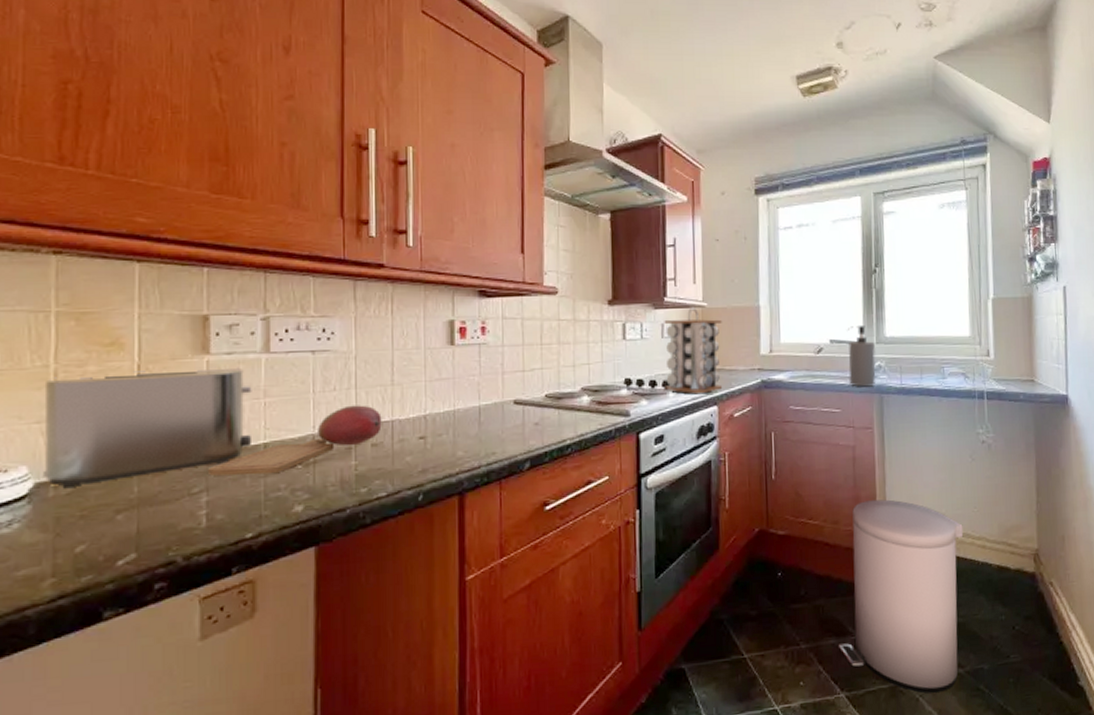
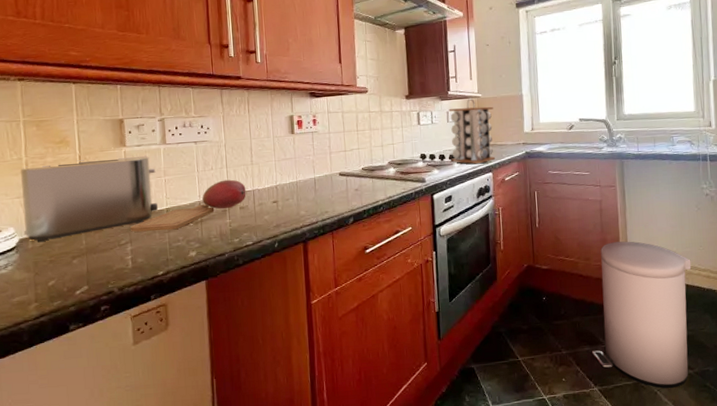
soap dispenser: present [847,324,876,387] -> none [593,105,617,155]

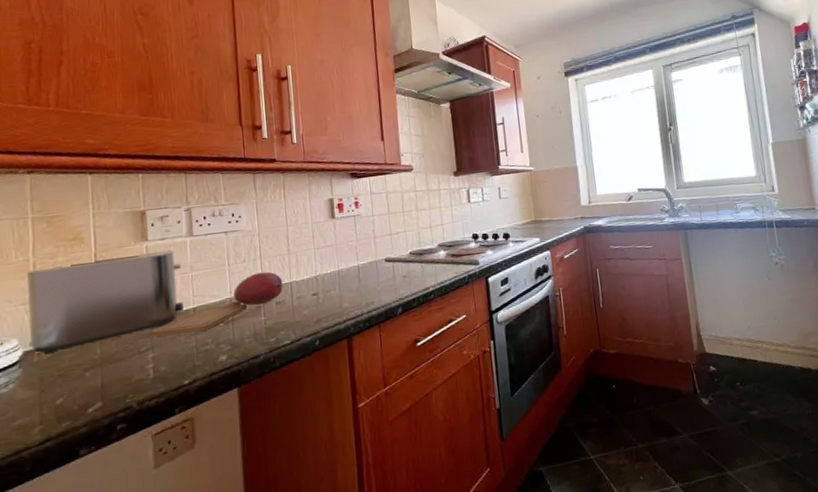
spice rack: present [449,97,496,165] -> none [500,171,553,243]
pedal bin: present [591,241,692,388] -> none [669,317,776,481]

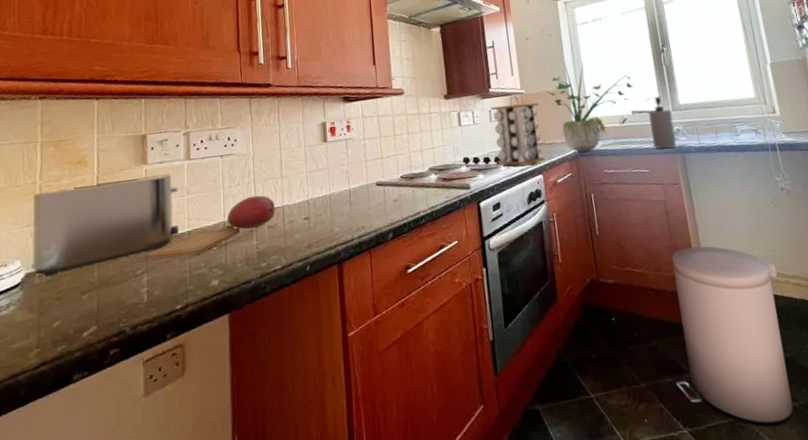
spice rack: none [500,171,553,243] -> present [491,94,545,167]
potted plant: none [554,139,641,229] -> present [545,62,634,153]
soap dispenser: none [651,174,680,226] -> present [645,96,677,149]
pedal bin: none [669,317,776,481] -> present [671,246,794,427]

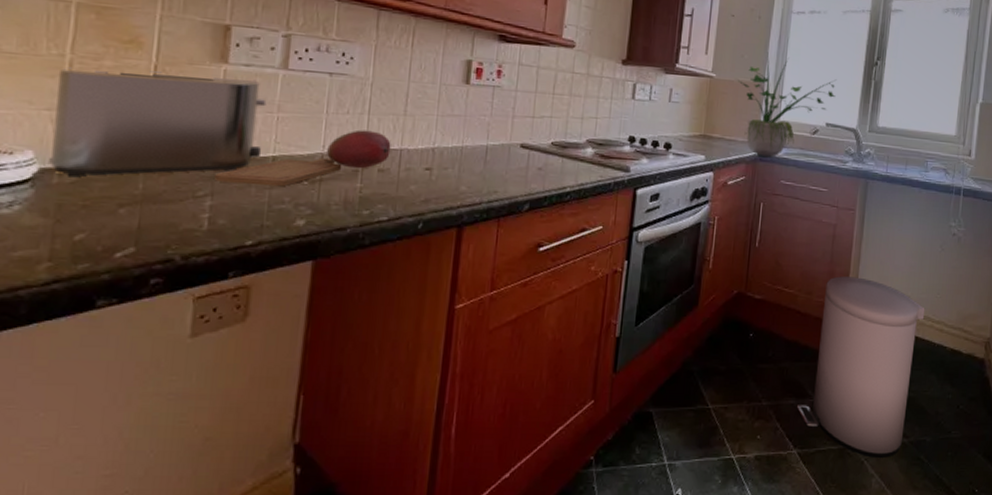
spice rack: present [491,94,545,167] -> none [666,76,728,160]
soap dispenser: present [645,96,677,149] -> none [839,112,867,172]

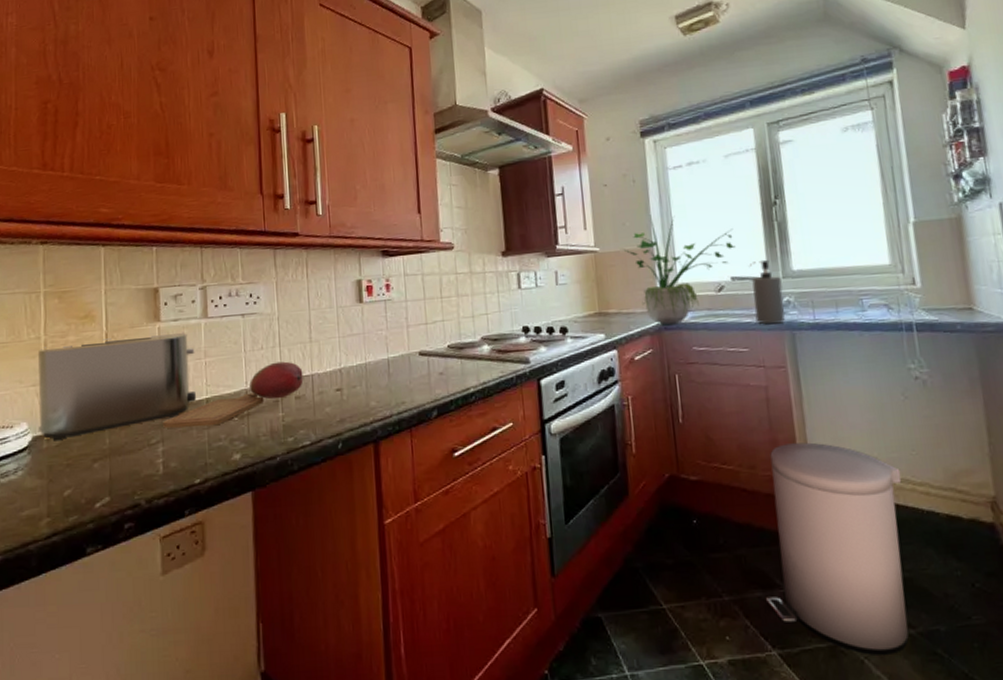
soap dispenser: none [839,112,867,172] -> present [749,259,785,325]

